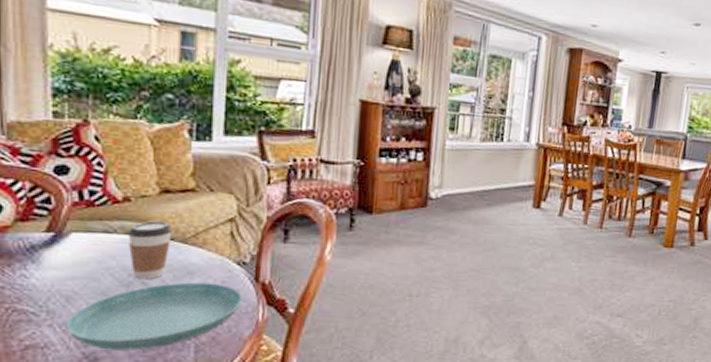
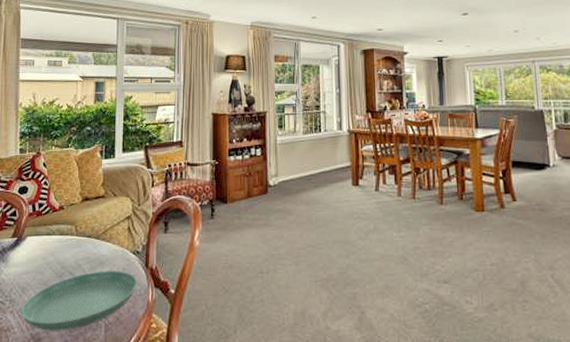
coffee cup: present [128,221,173,280] -> none [61,223,90,271]

